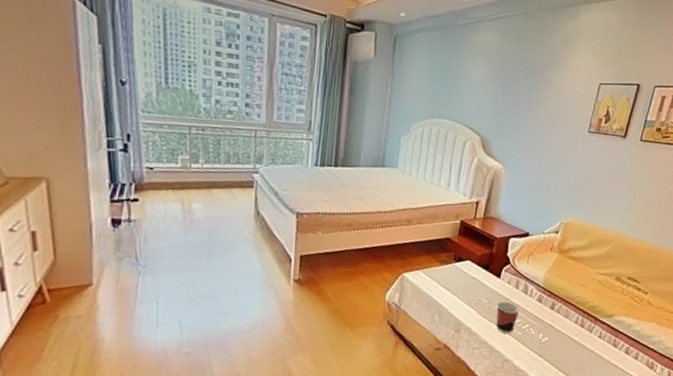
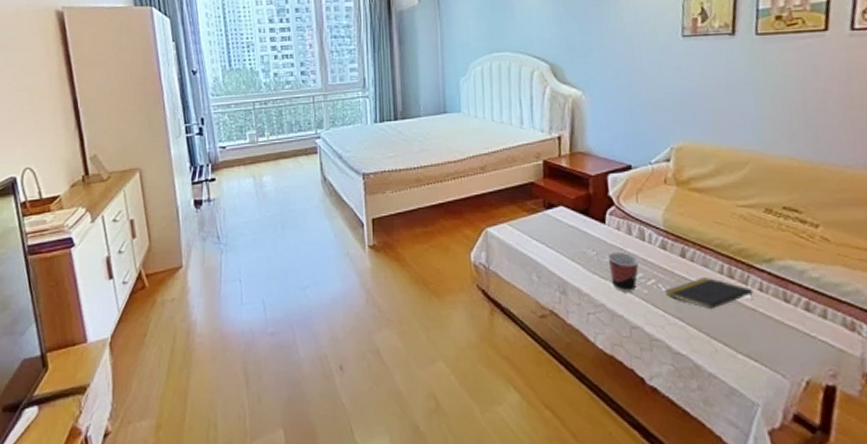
notepad: none [534,326,595,349] -> present [665,278,754,309]

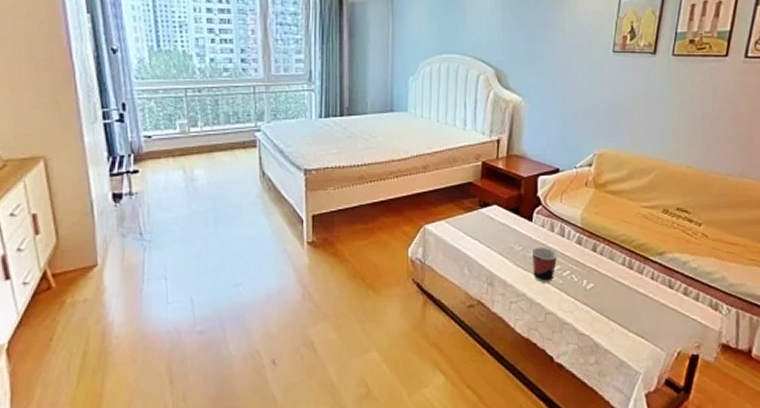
notepad: present [665,278,754,309] -> none [577,269,646,295]

